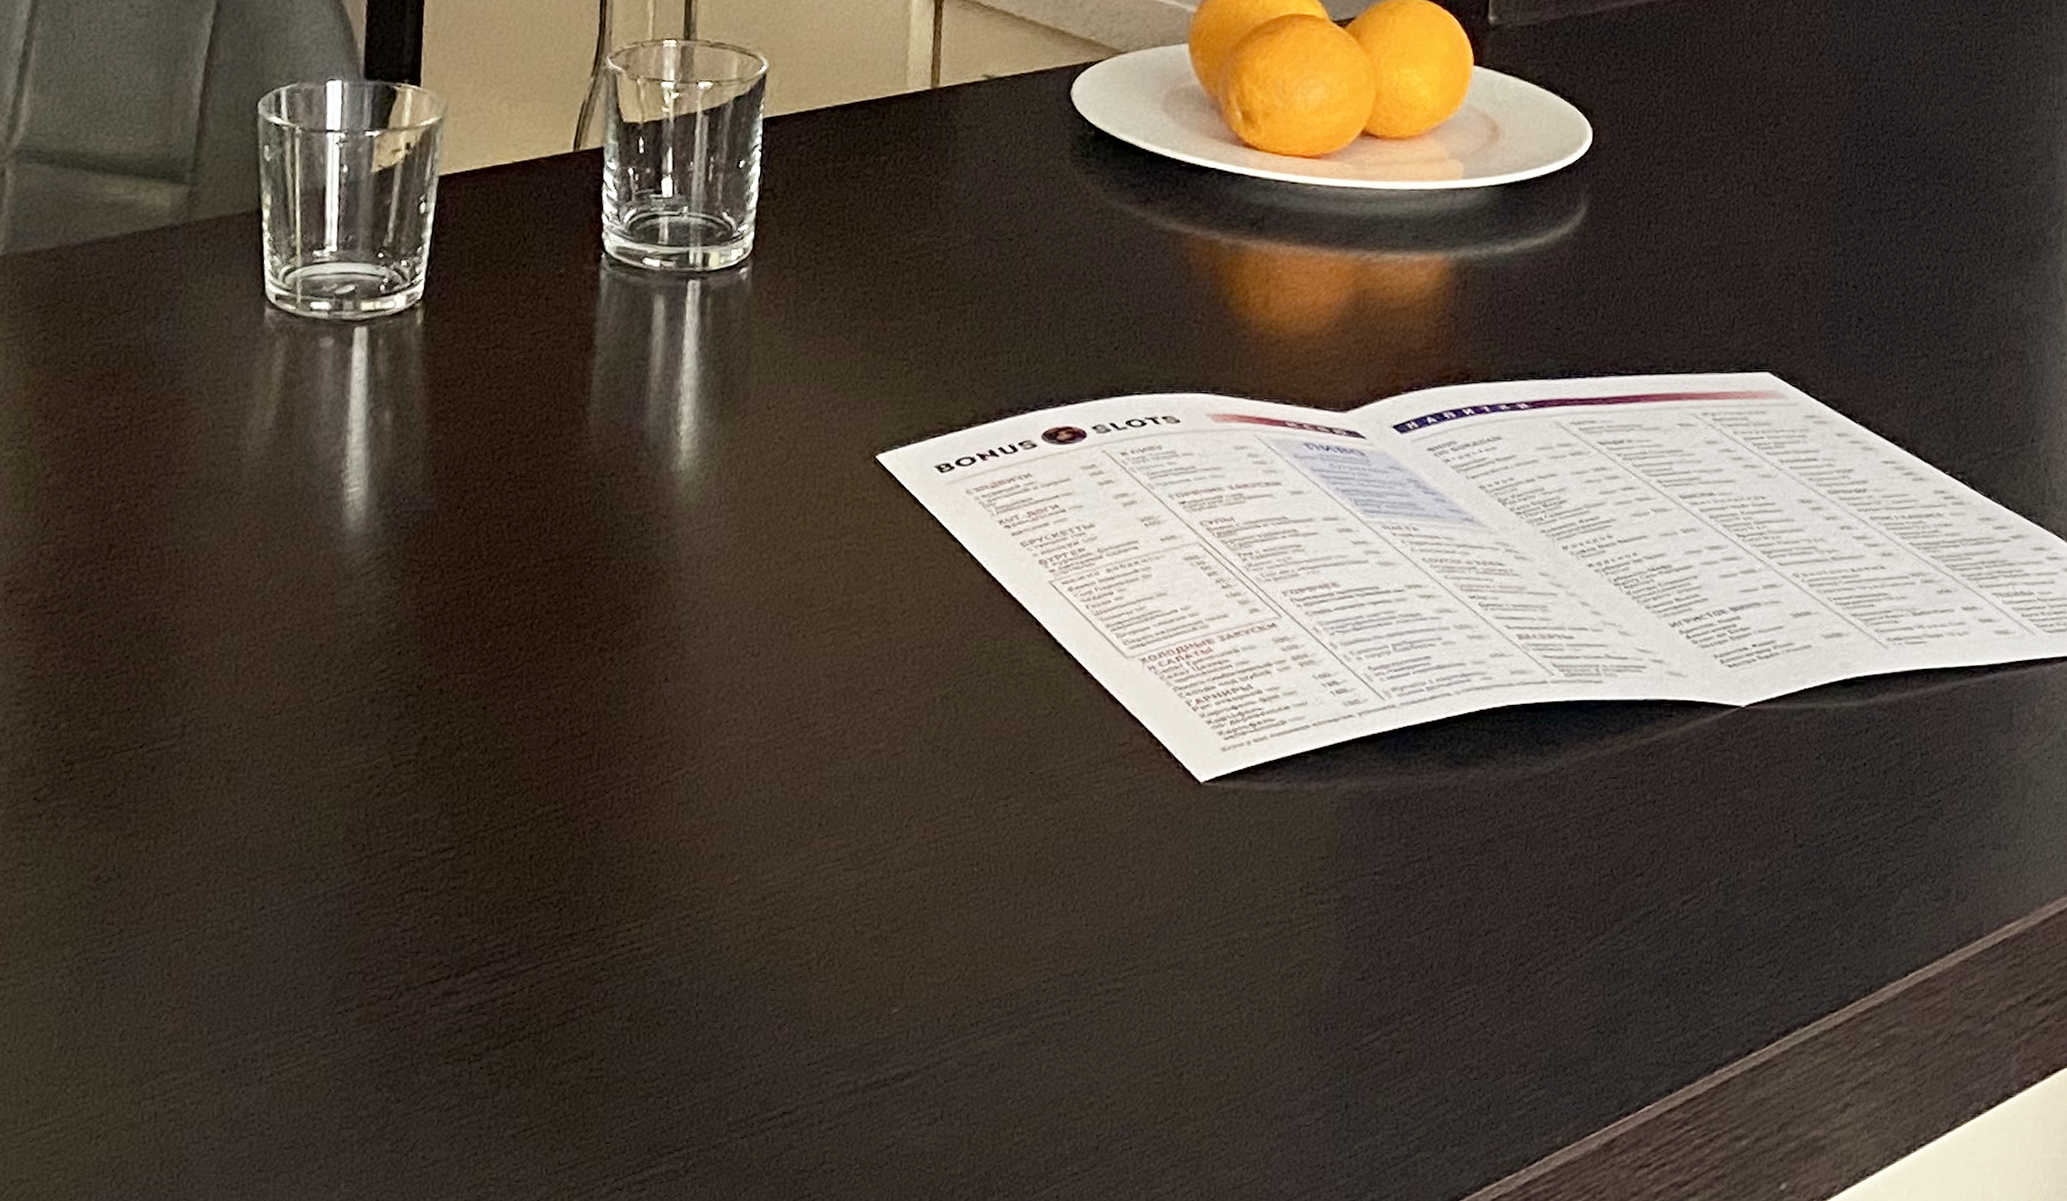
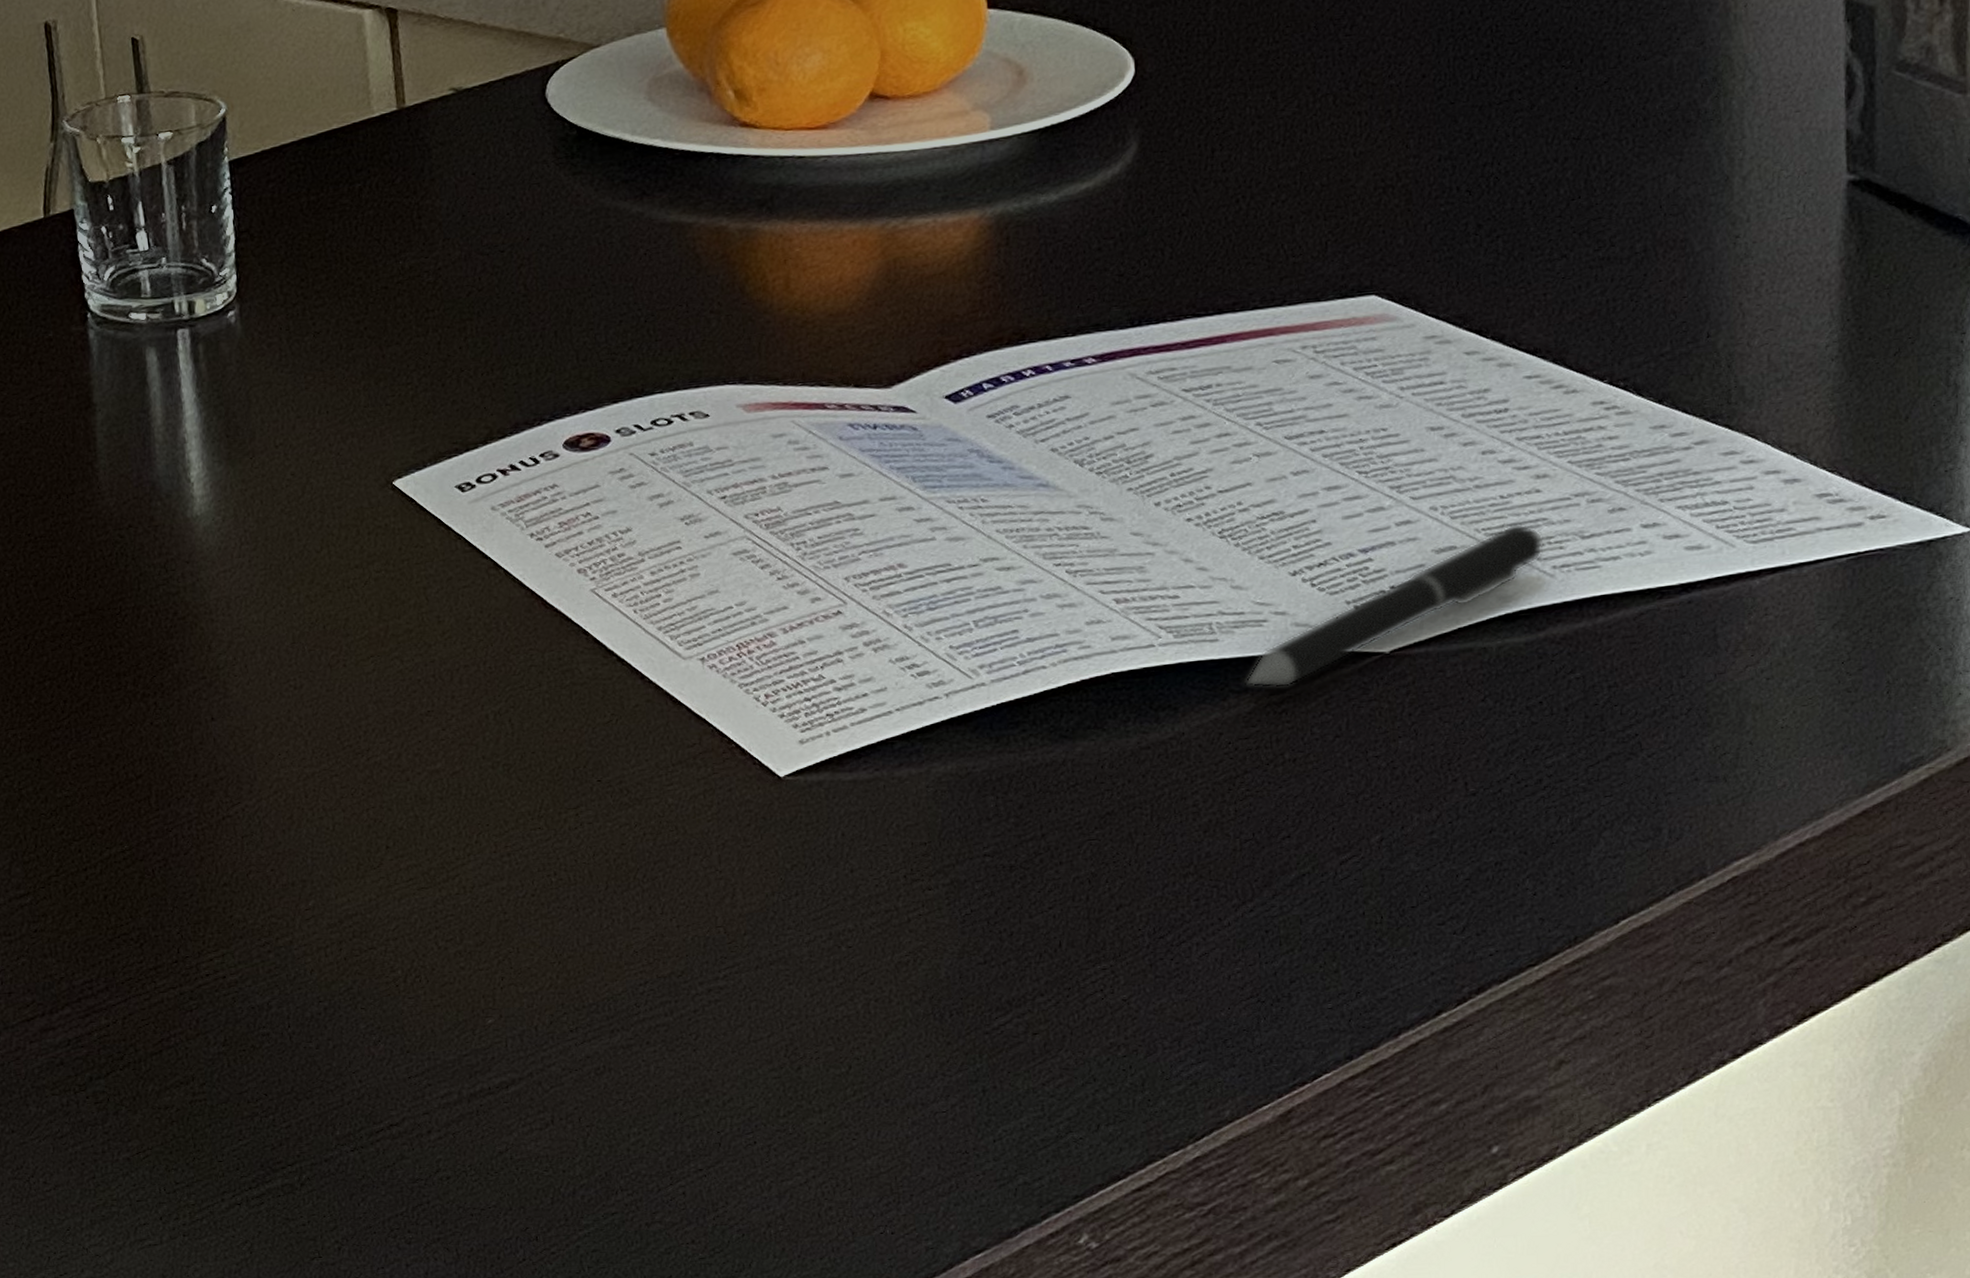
pen: none [1620,596,1883,731] -> present [1245,523,1544,688]

